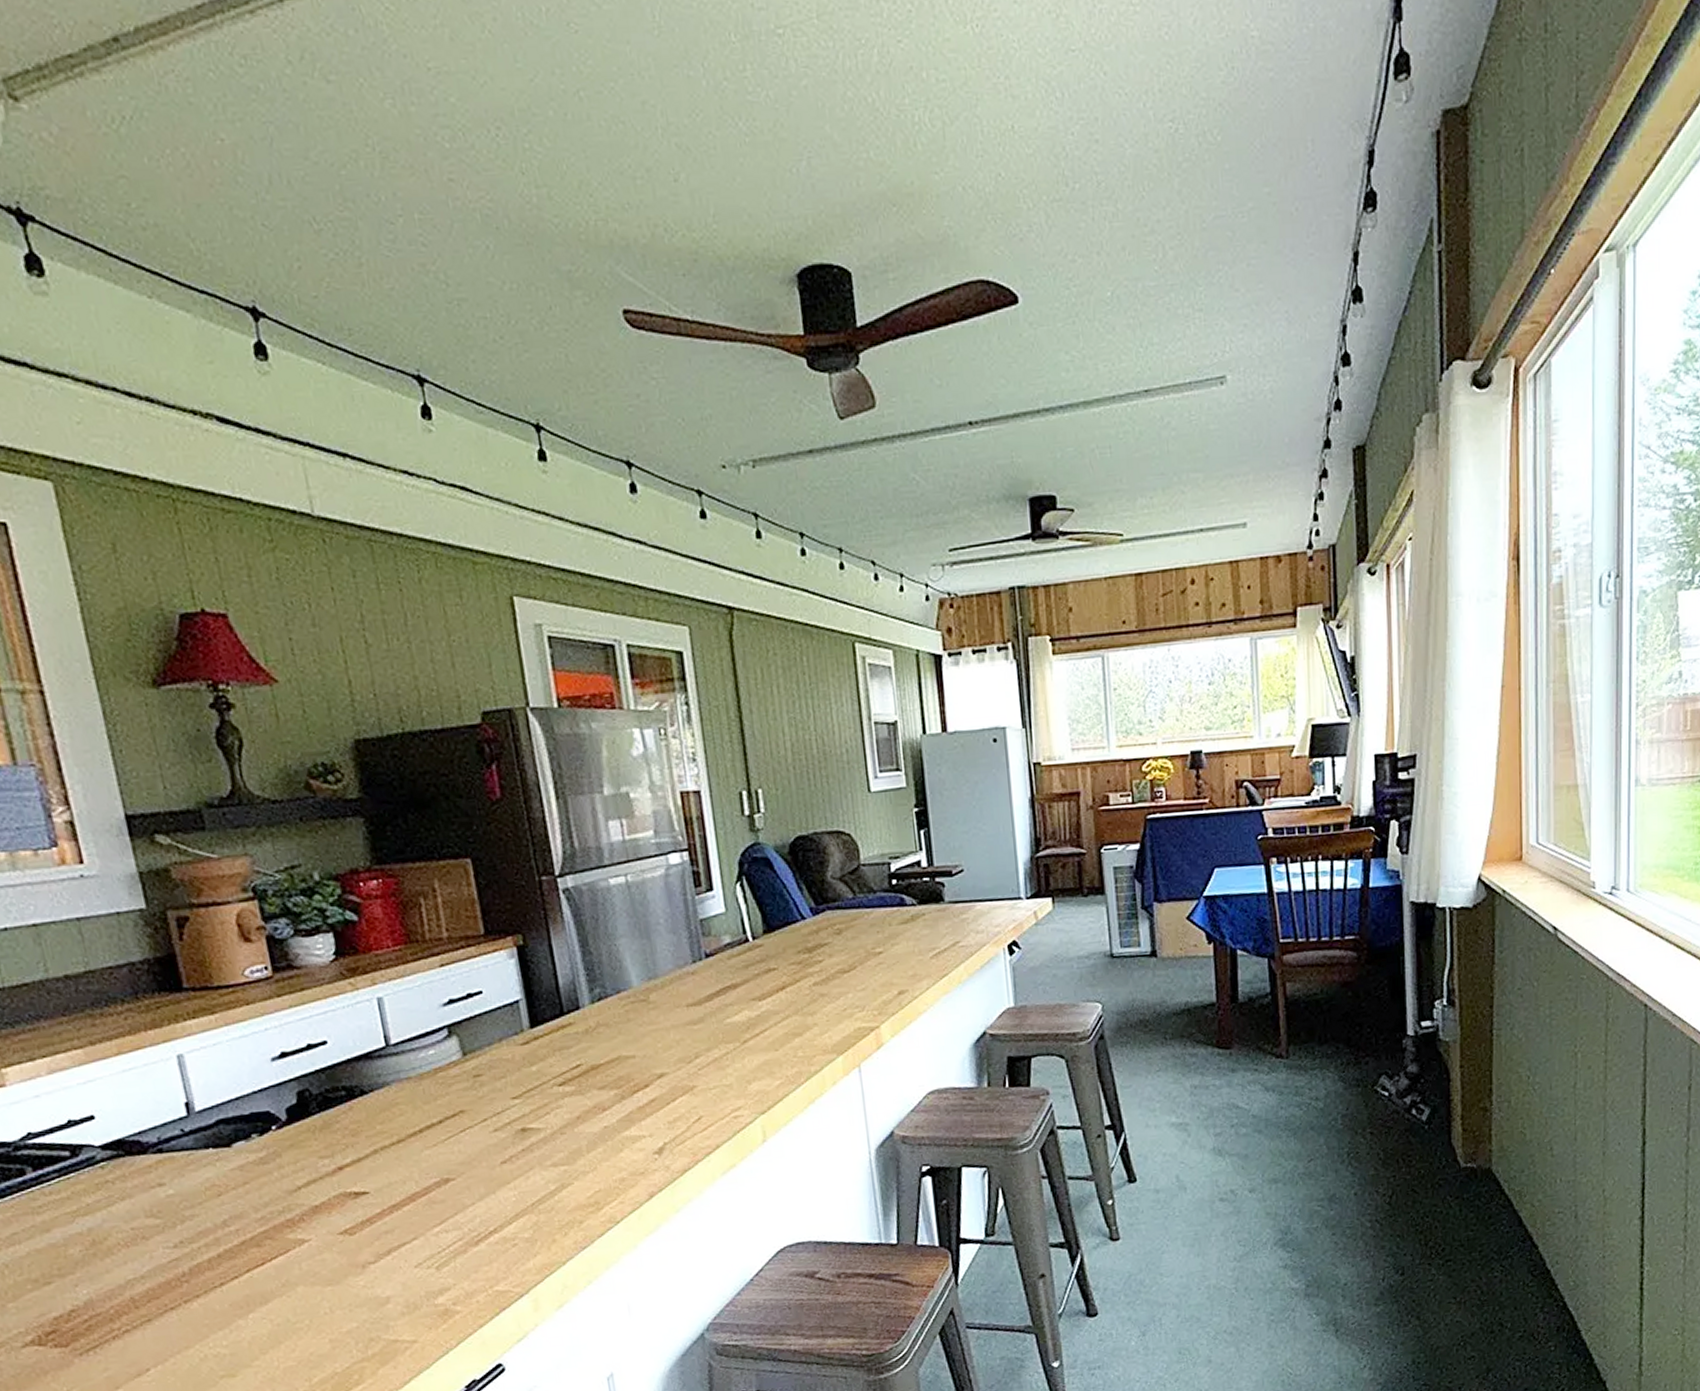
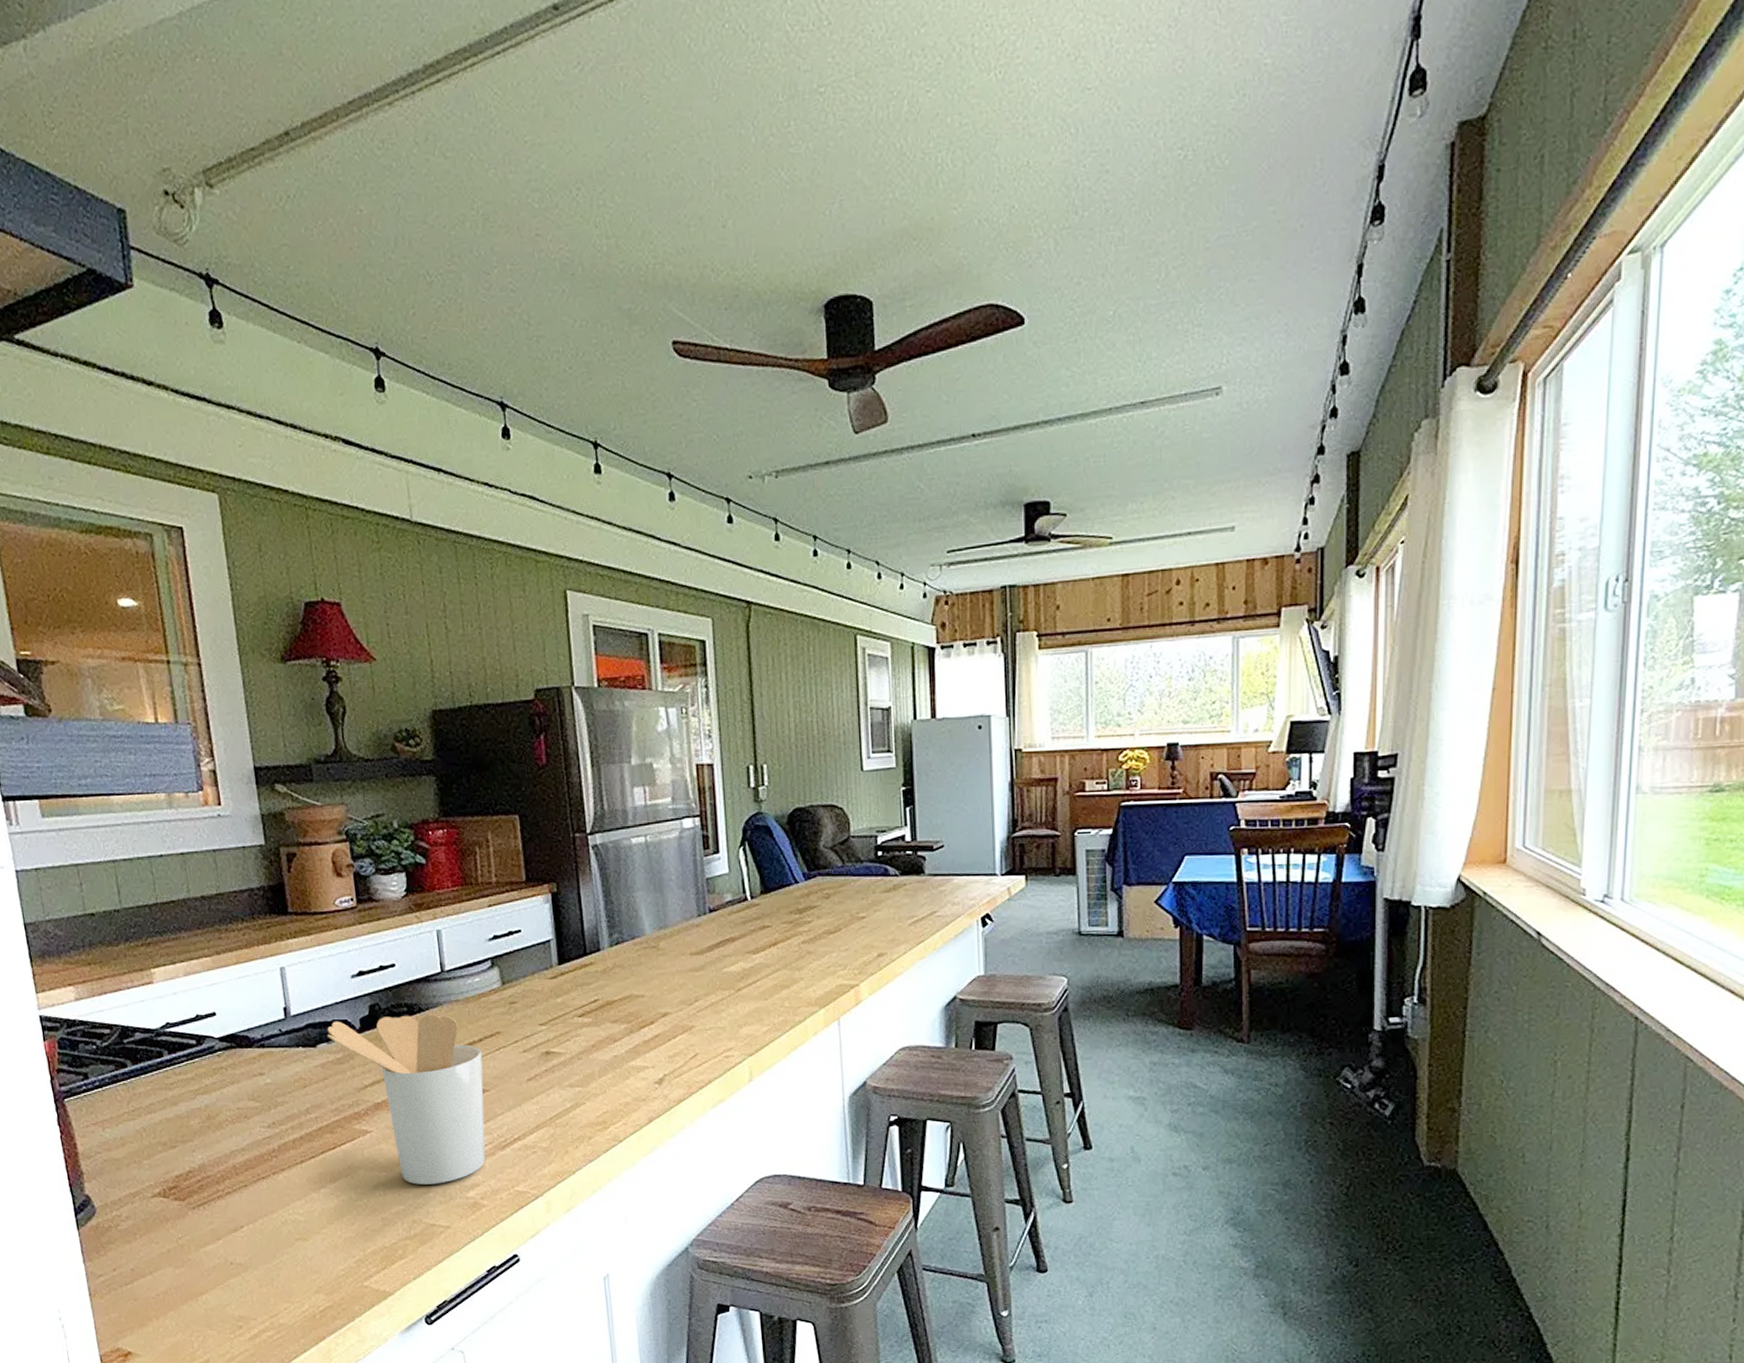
utensil holder: none [244,1096,455,1297] -> present [326,1014,486,1185]

